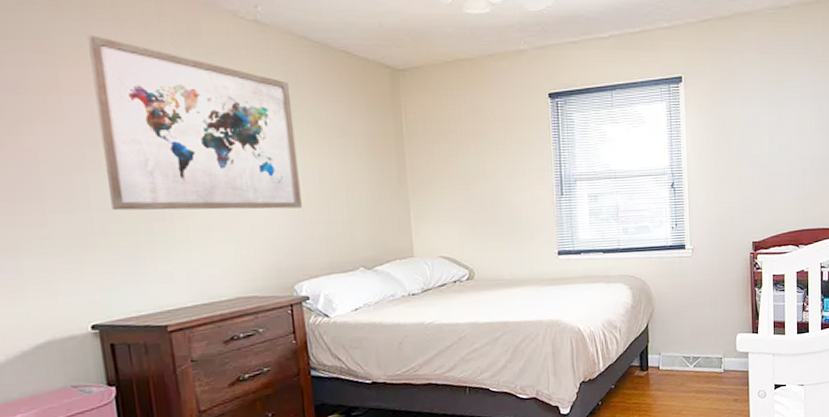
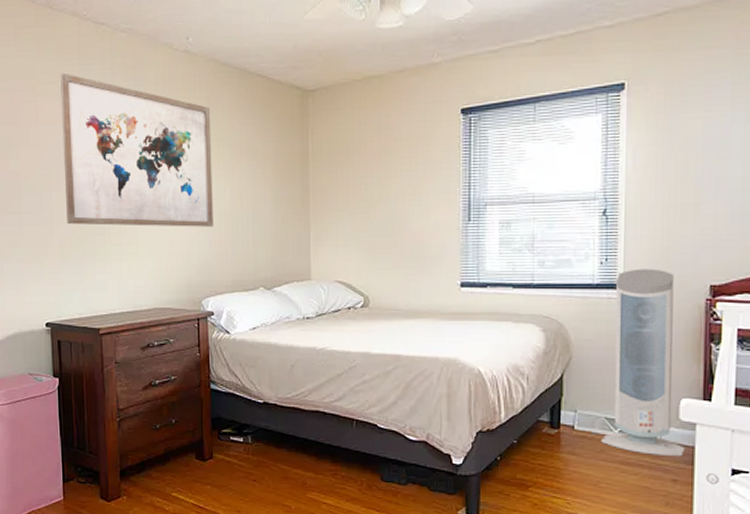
air purifier: none [680,230,742,382] -> present [601,268,686,456]

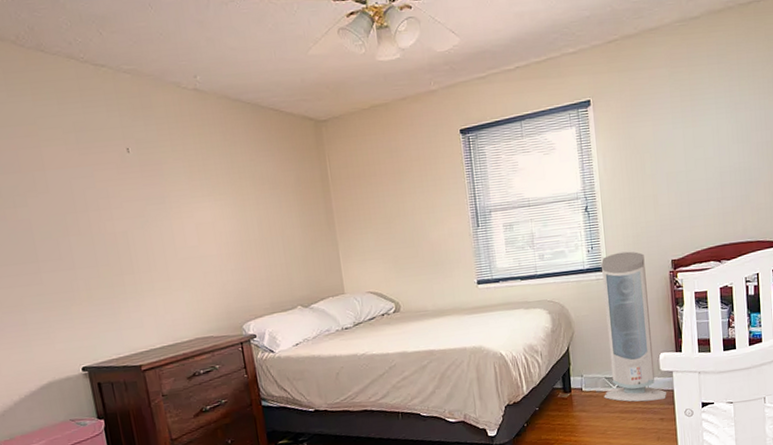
wall art: present [60,72,213,227] -> none [62,116,245,268]

